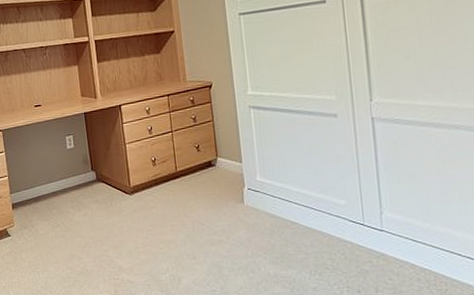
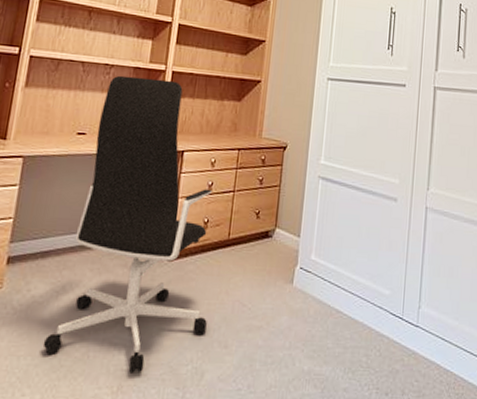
office chair: none [47,48,174,281] -> present [42,75,212,373]

